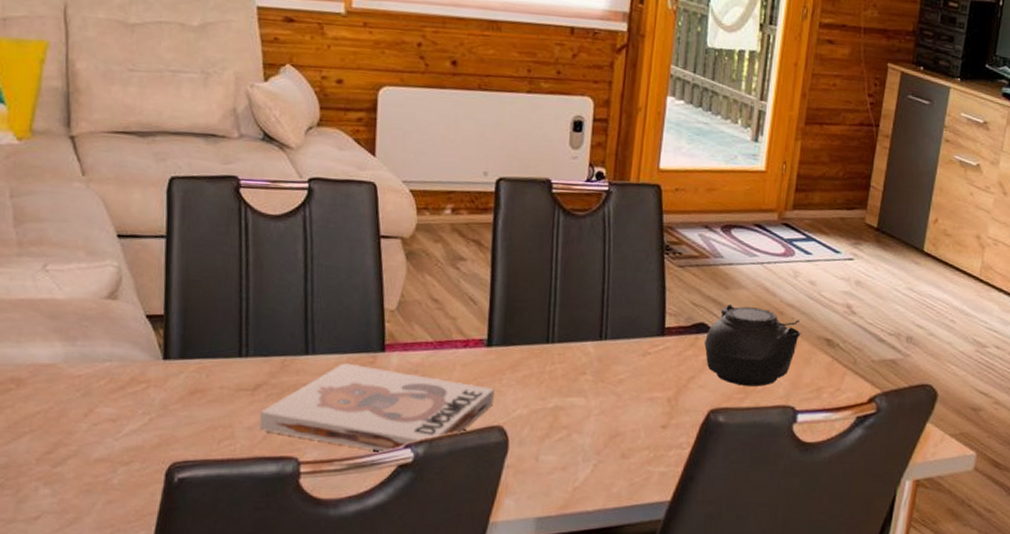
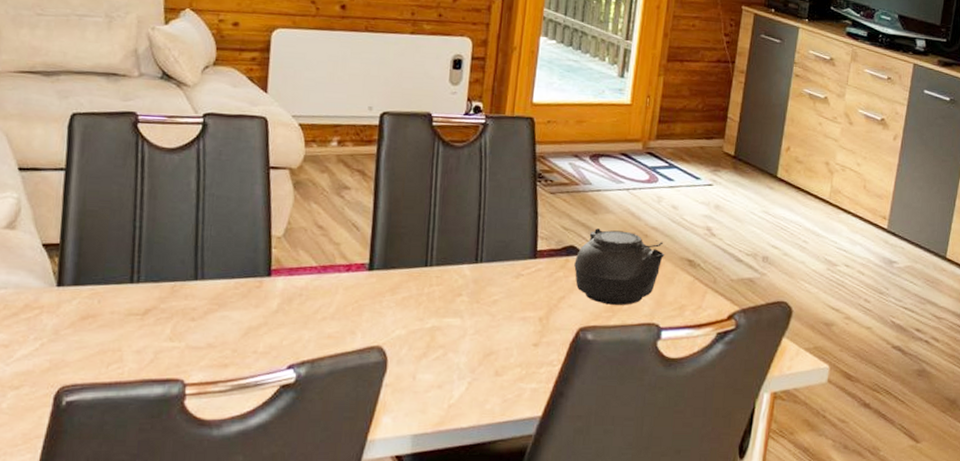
board game: present [259,363,494,452] -> none [147,287,375,373]

